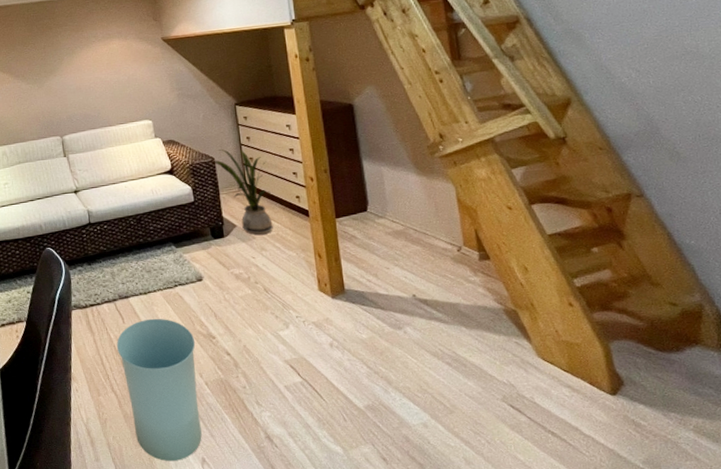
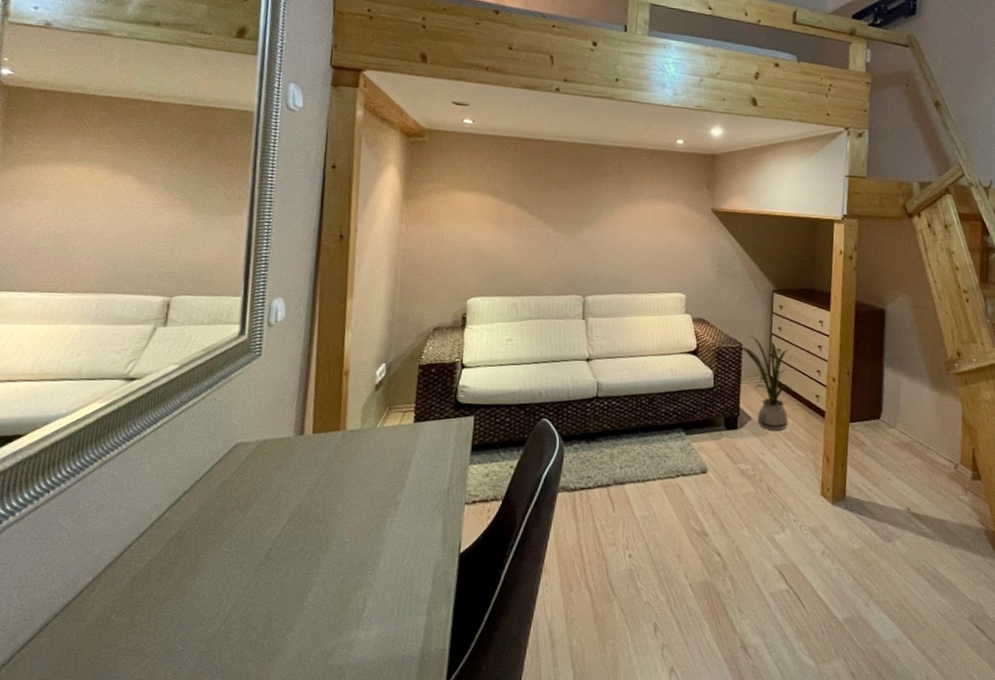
waste bin: present [116,318,202,461] -> none [600,509,687,669]

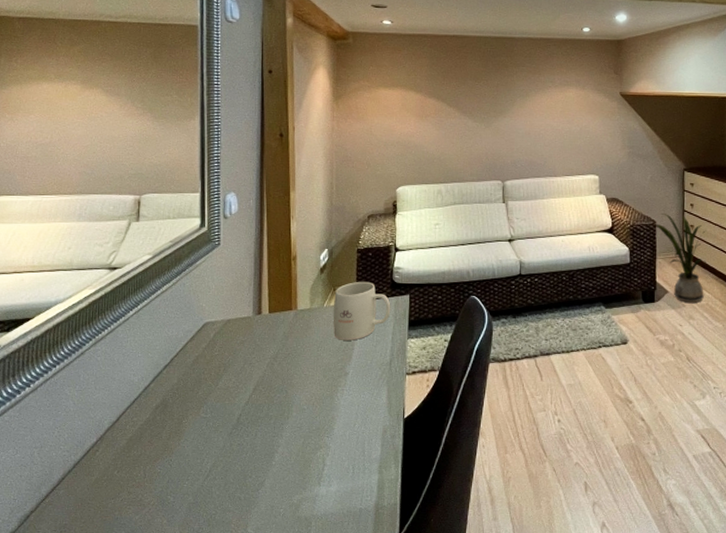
mug: none [386,400,453,466] -> present [333,281,391,341]

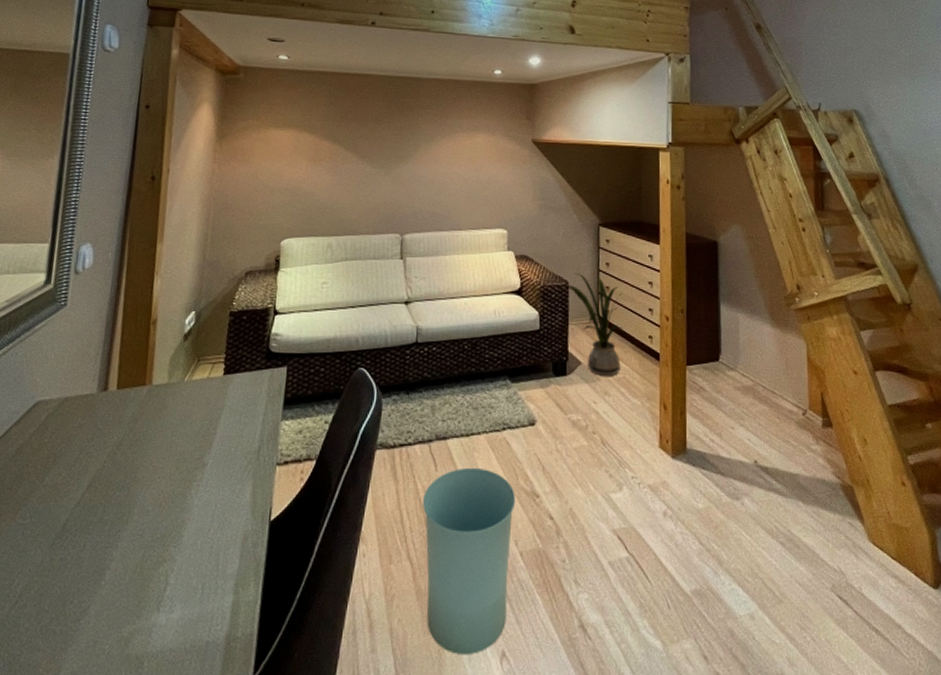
mug: present [333,281,391,341] -> none [193,350,265,423]
waste bin: none [530,378,612,524] -> present [422,467,516,654]

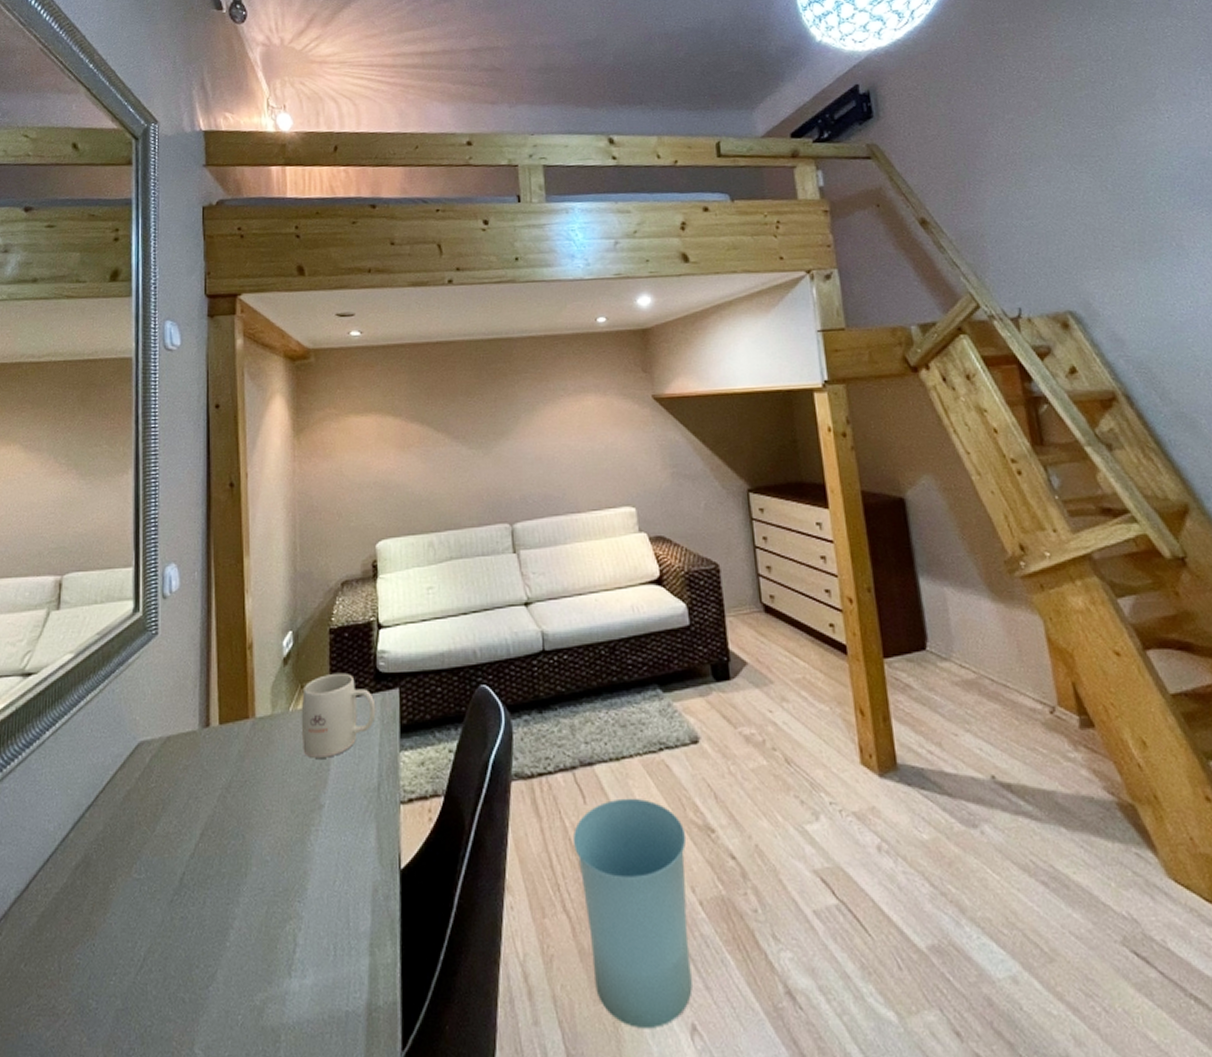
mug: none [193,350,265,423] -> present [301,672,376,758]
house plant: present [567,273,623,377] -> none [718,553,798,679]

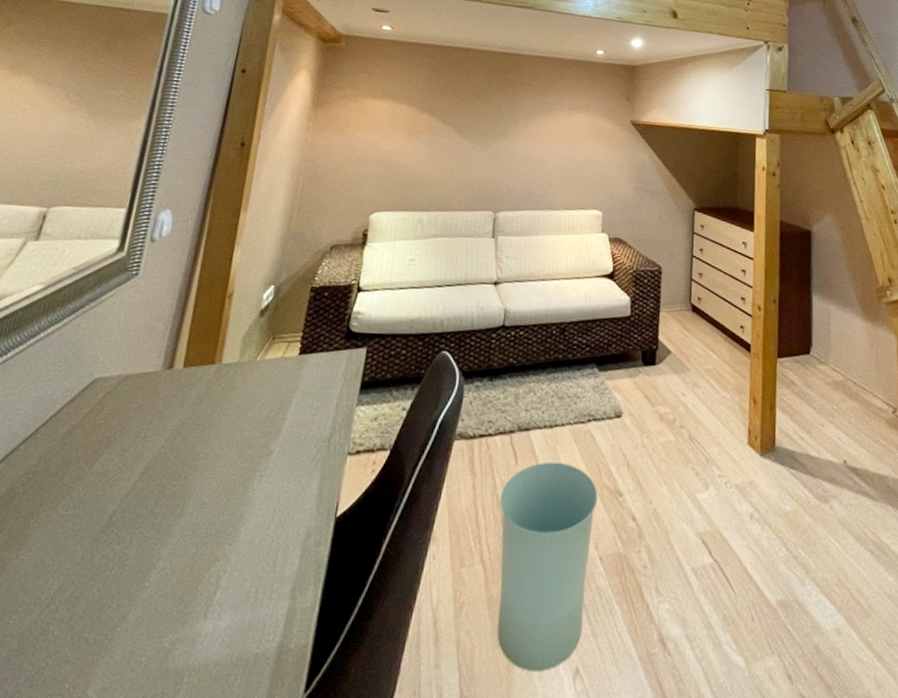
mug: present [301,672,376,758] -> none [262,328,342,407]

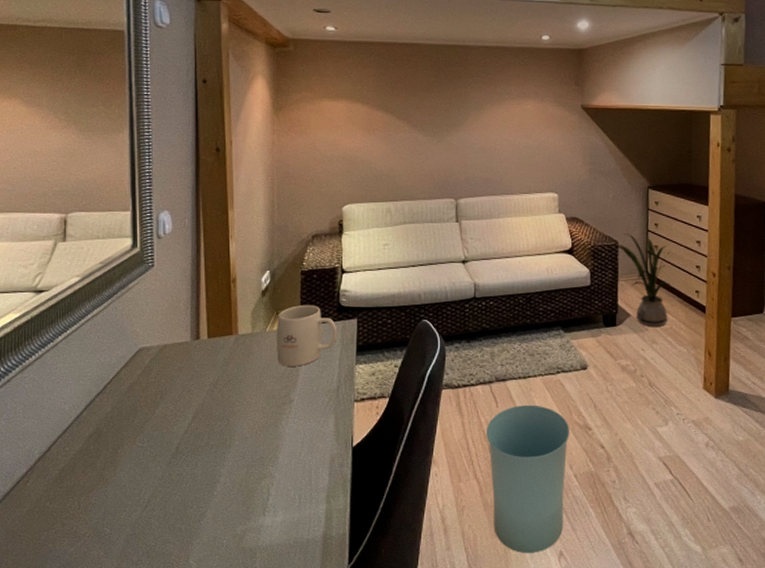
mug: none [262,328,342,407] -> present [276,304,338,367]
house plant: none [660,258,715,368] -> present [617,234,671,328]

